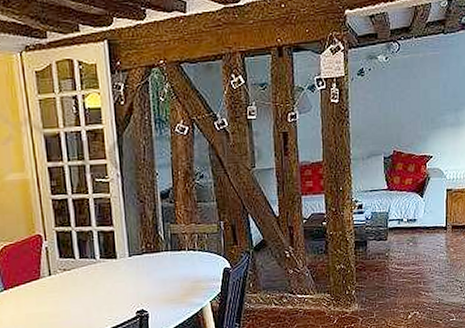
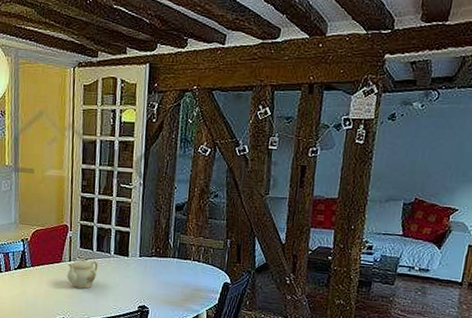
teapot: none [48,268,84,305] -> present [67,257,98,289]

